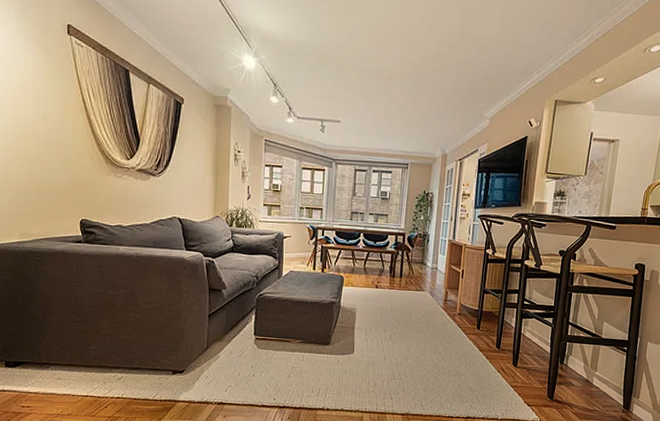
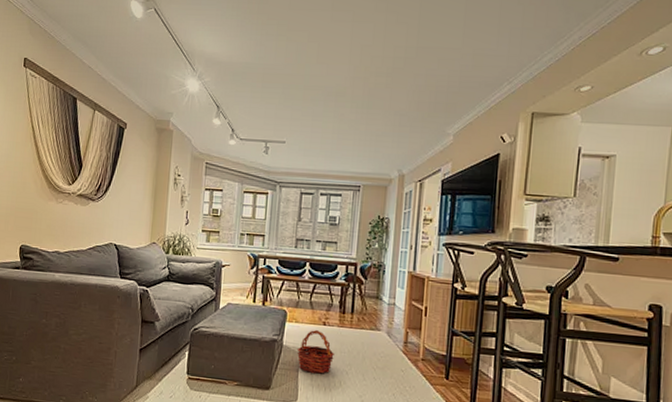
basket: none [353,292,385,330] -> present [297,330,334,374]

